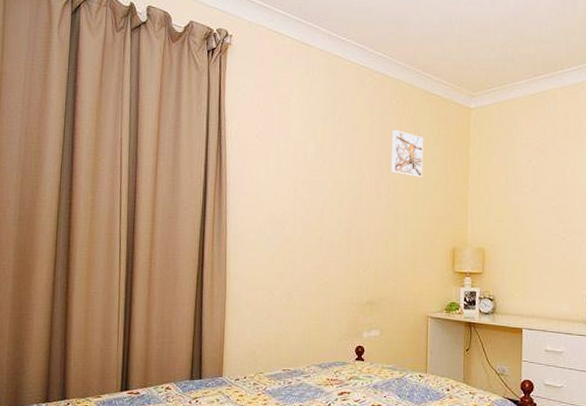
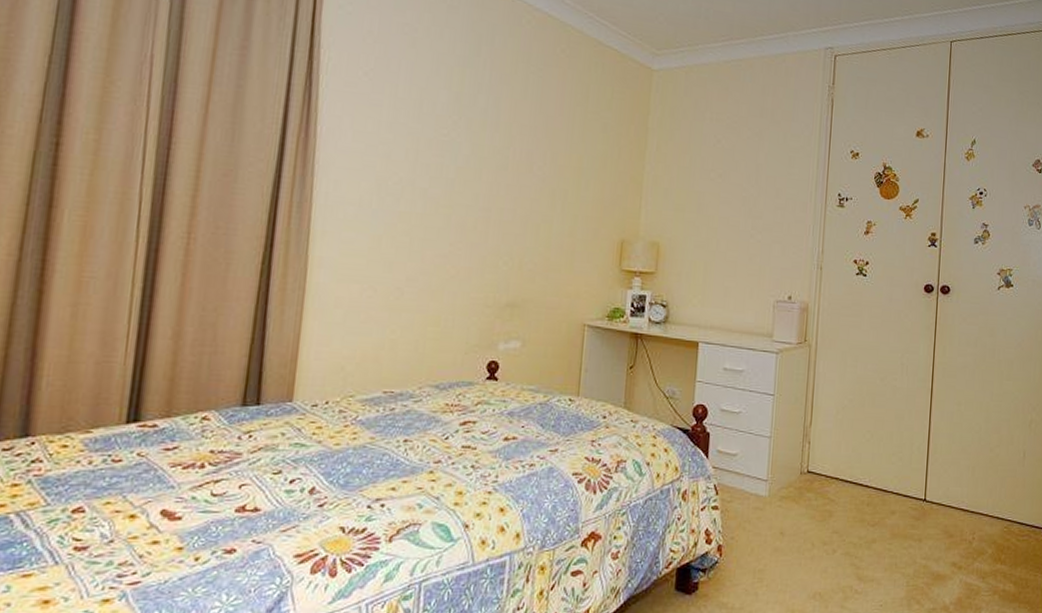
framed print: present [391,130,423,178] -> none [549,86,592,150]

